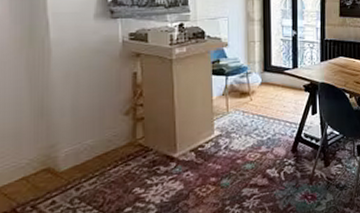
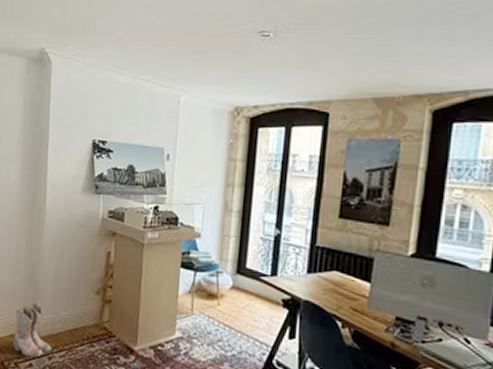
boots: none [24,137,78,196] -> present [13,302,52,358]

